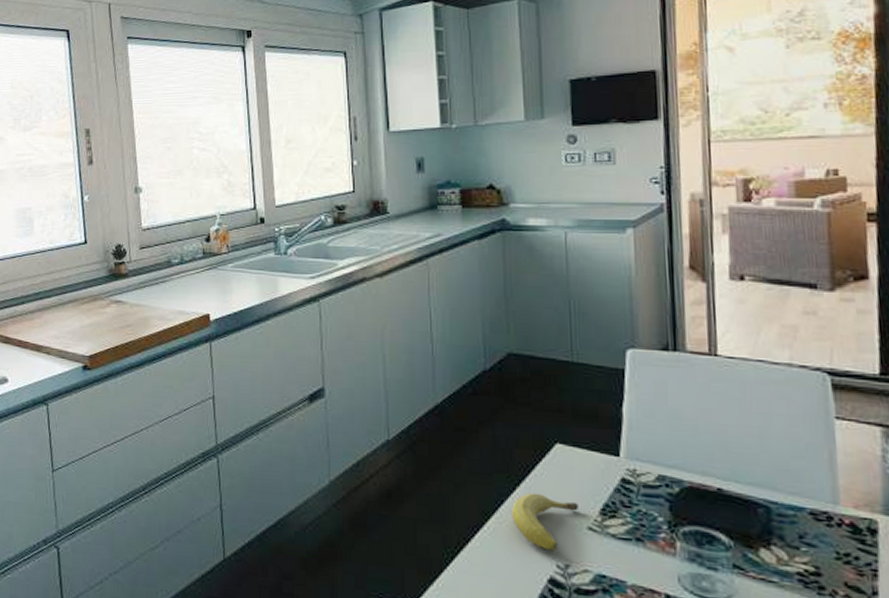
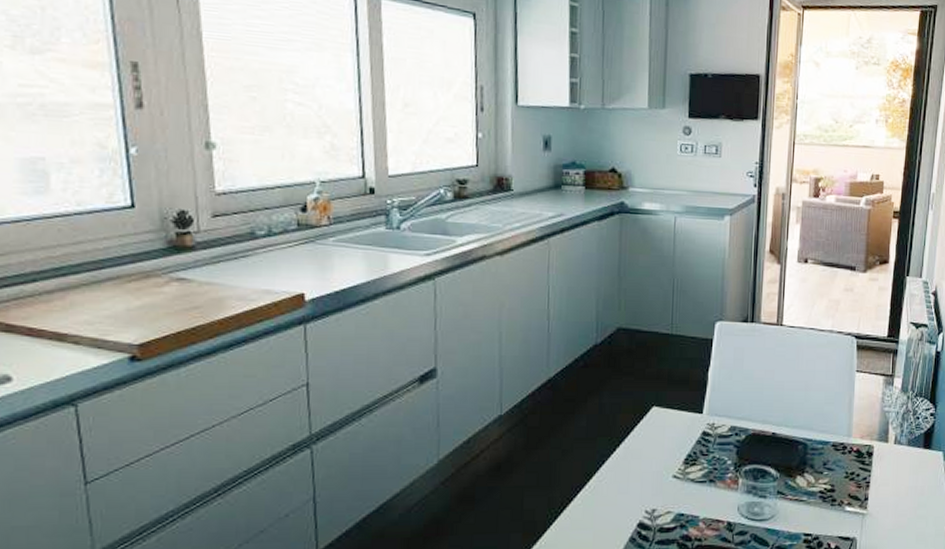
fruit: present [512,492,578,551] -> none [611,451,667,500]

